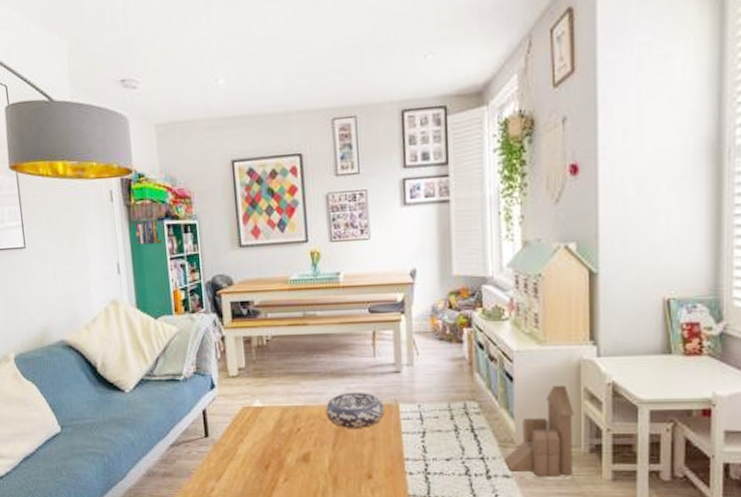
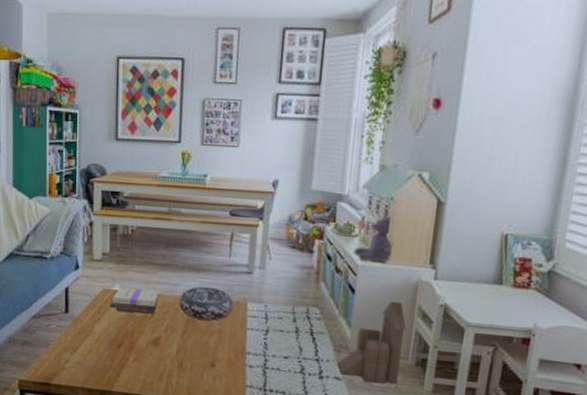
books: none [252,401,304,429] -> present [110,287,160,314]
stuffed animal: none [506,291,548,346] -> present [354,213,394,263]

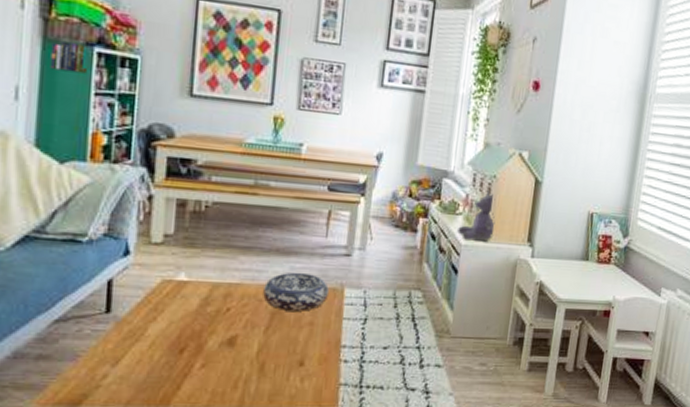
books: present [110,287,160,314] -> none [171,277,239,308]
toy blocks: present [337,301,407,384] -> none [439,280,506,366]

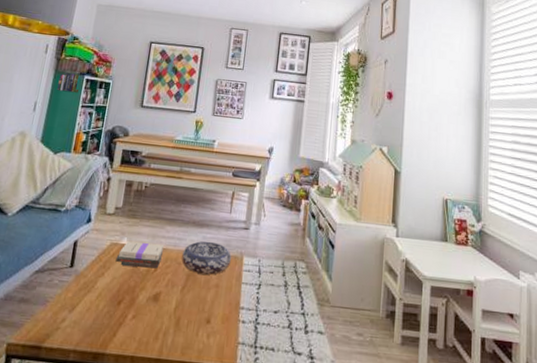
books: none [171,277,239,308] -> present [115,241,165,269]
stuffed animal: present [457,191,496,242] -> none [333,178,364,221]

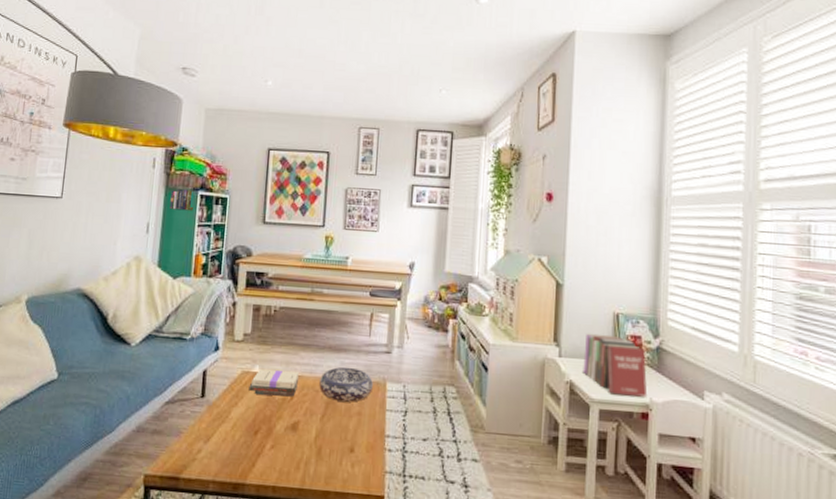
books: none [417,216,472,276] -> present [583,333,648,397]

